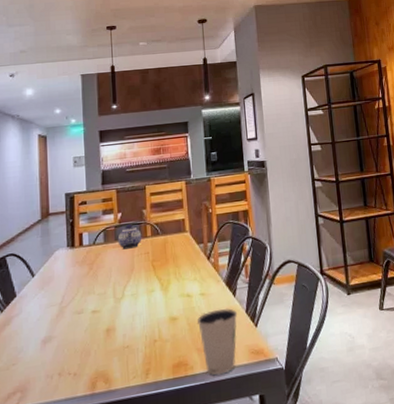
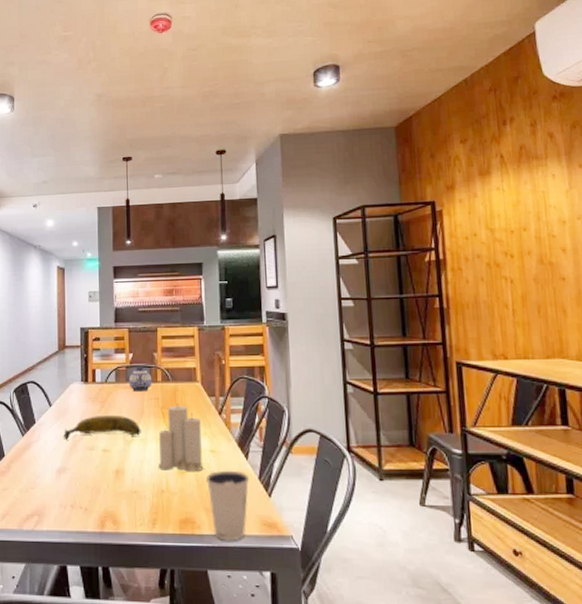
banana: none [49,274,132,308] -> present [64,415,141,440]
candle: none [149,255,195,321] -> present [158,404,204,472]

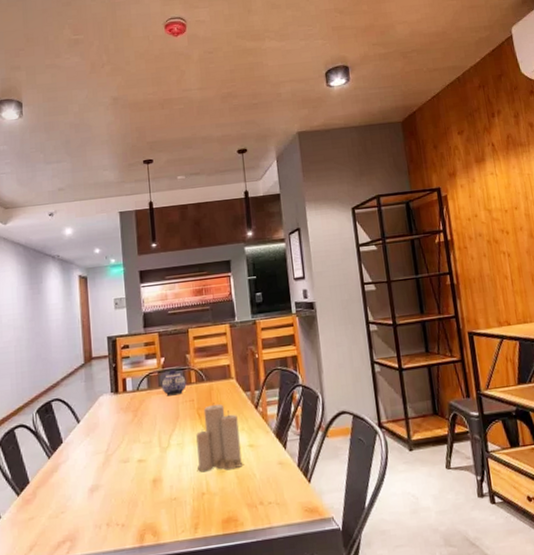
banana: present [64,415,141,440] -> none [95,422,178,456]
dixie cup: present [207,470,250,541] -> none [247,462,289,533]

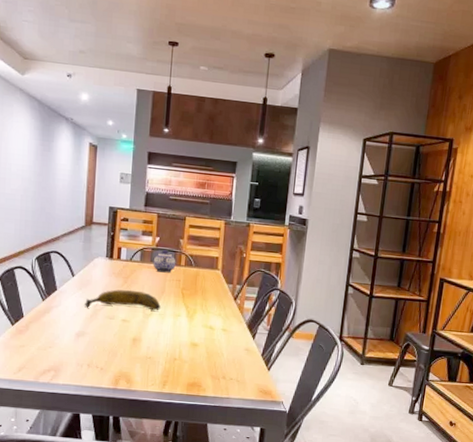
banana: none [95,422,178,456] -> present [85,289,161,311]
candle: present [196,403,243,473] -> none [173,287,217,346]

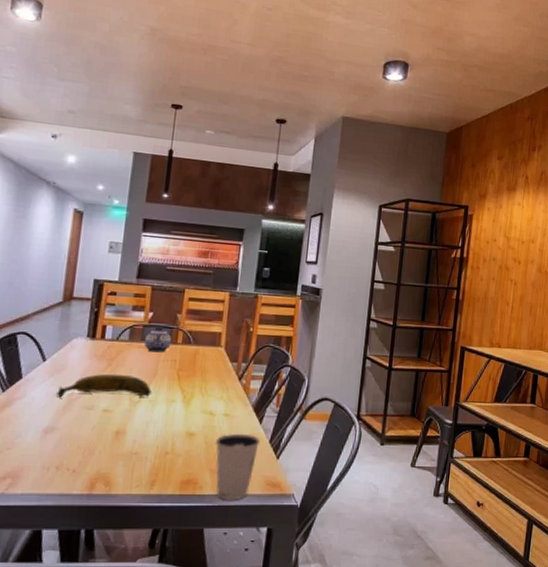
dixie cup: none [216,346,254,403] -> present [216,433,261,500]

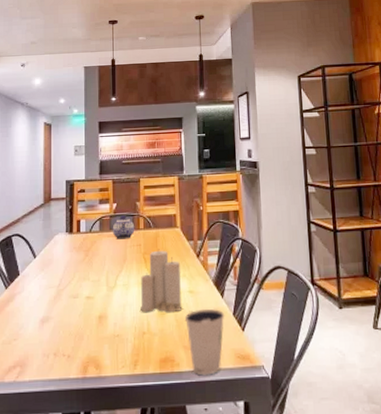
banana: present [56,374,152,398] -> none [48,262,124,290]
candle: none [165,367,219,435] -> present [139,249,183,313]

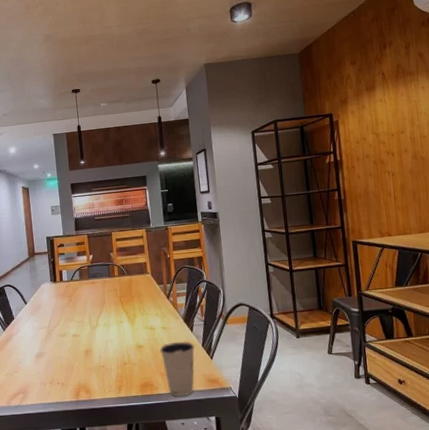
teapot: present [112,215,135,240] -> none [90,265,111,286]
candle: present [139,249,183,313] -> none [119,292,158,347]

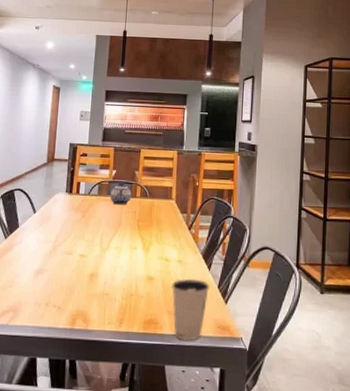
teapot: none [90,265,111,286] -> present [109,182,132,205]

